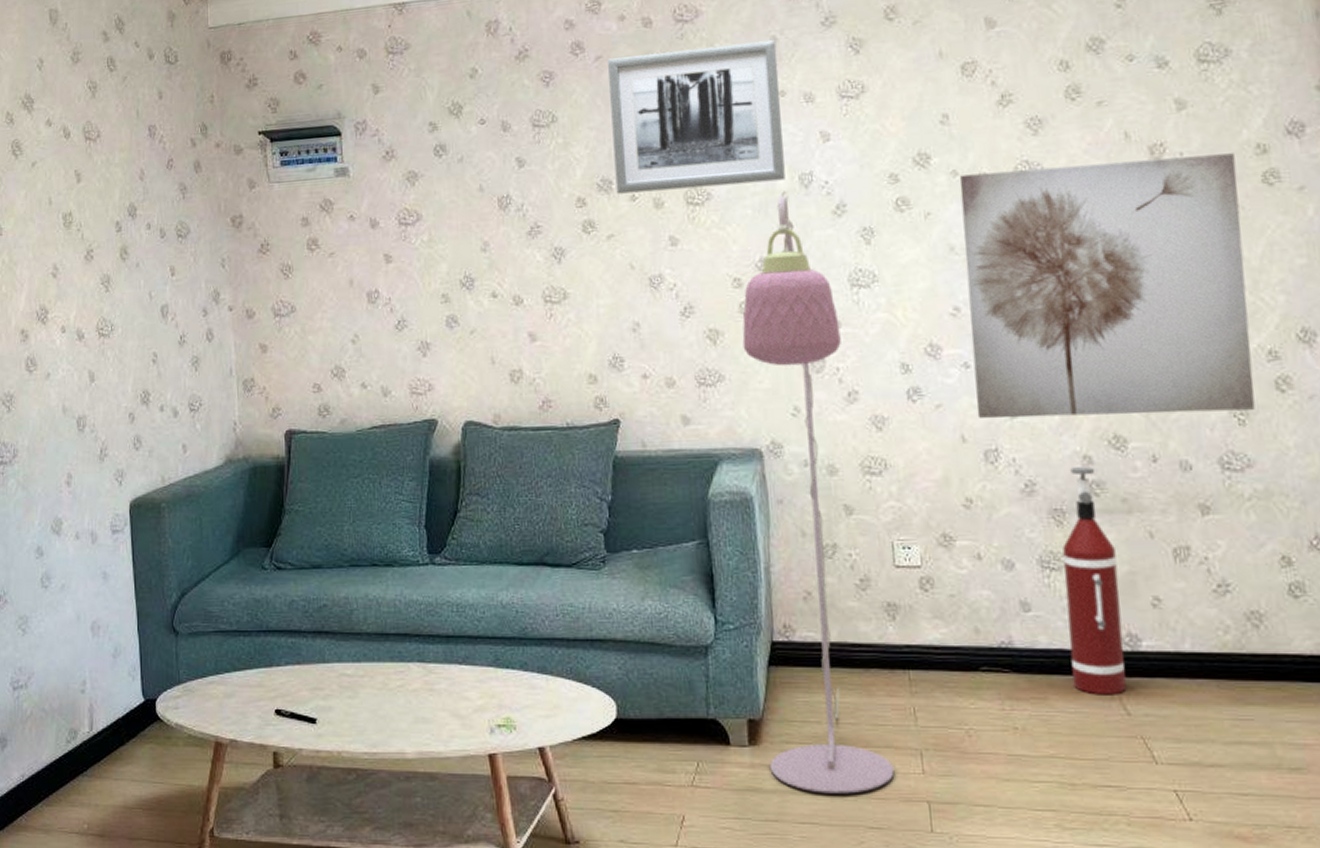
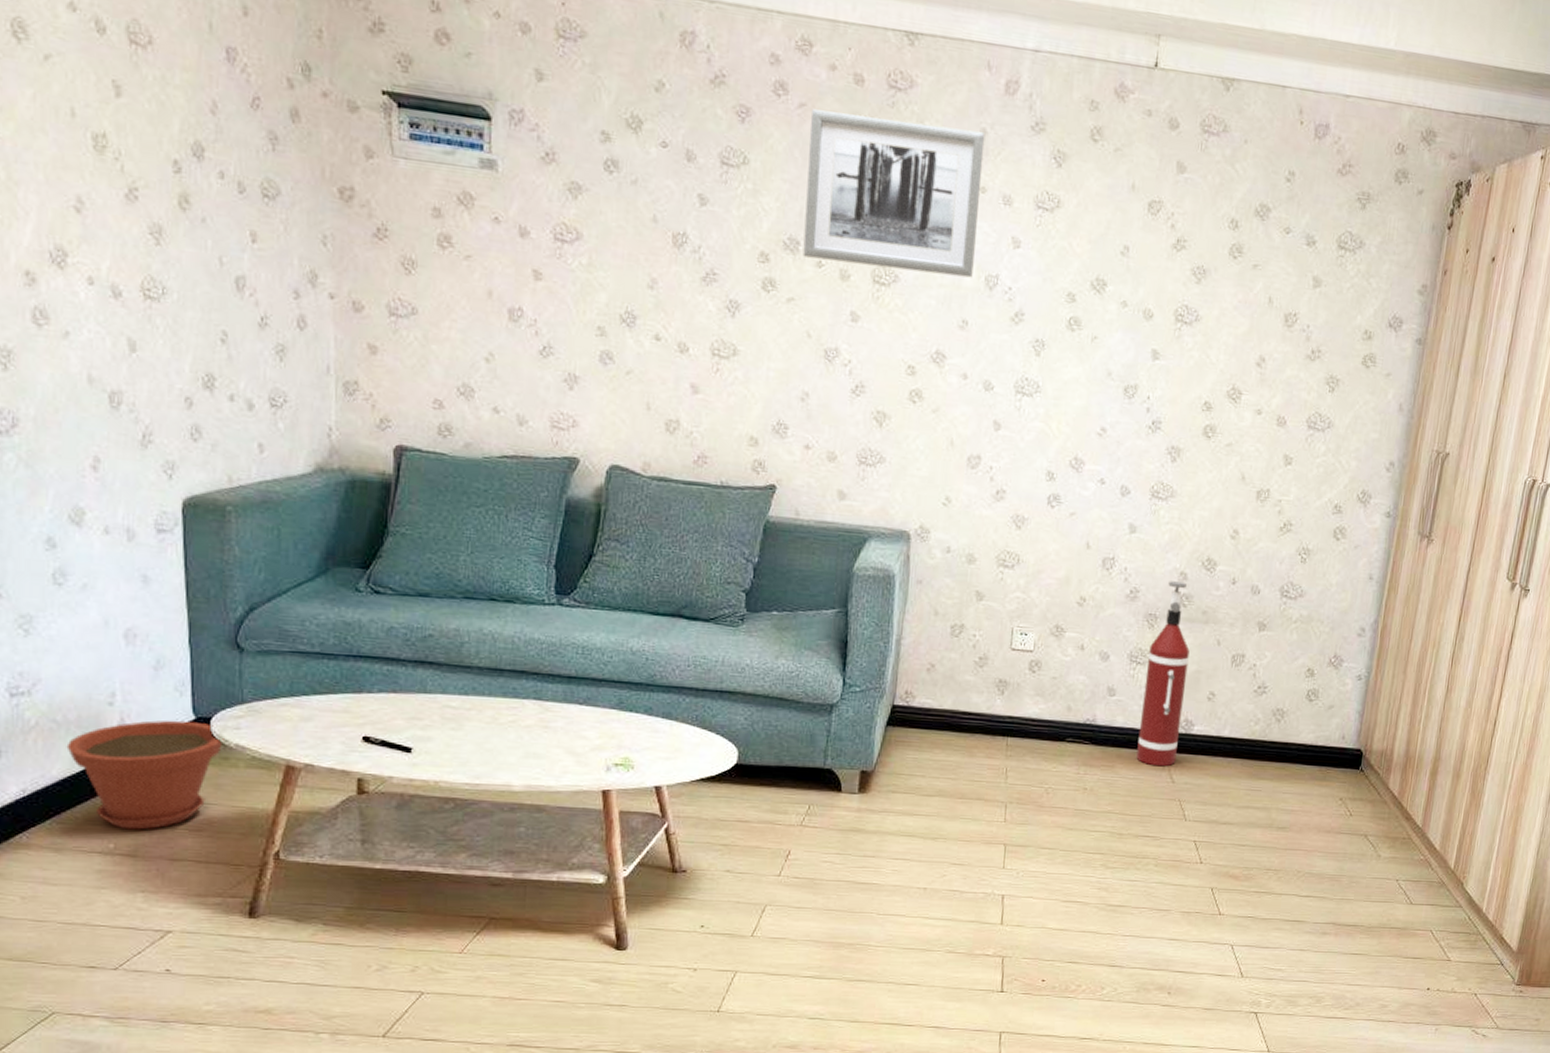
plant pot: none [52,703,167,810] -> present [66,720,224,830]
floor lamp: present [742,191,895,794] -> none [874,288,1000,837]
wall art: present [959,153,1255,419] -> none [1103,307,1347,551]

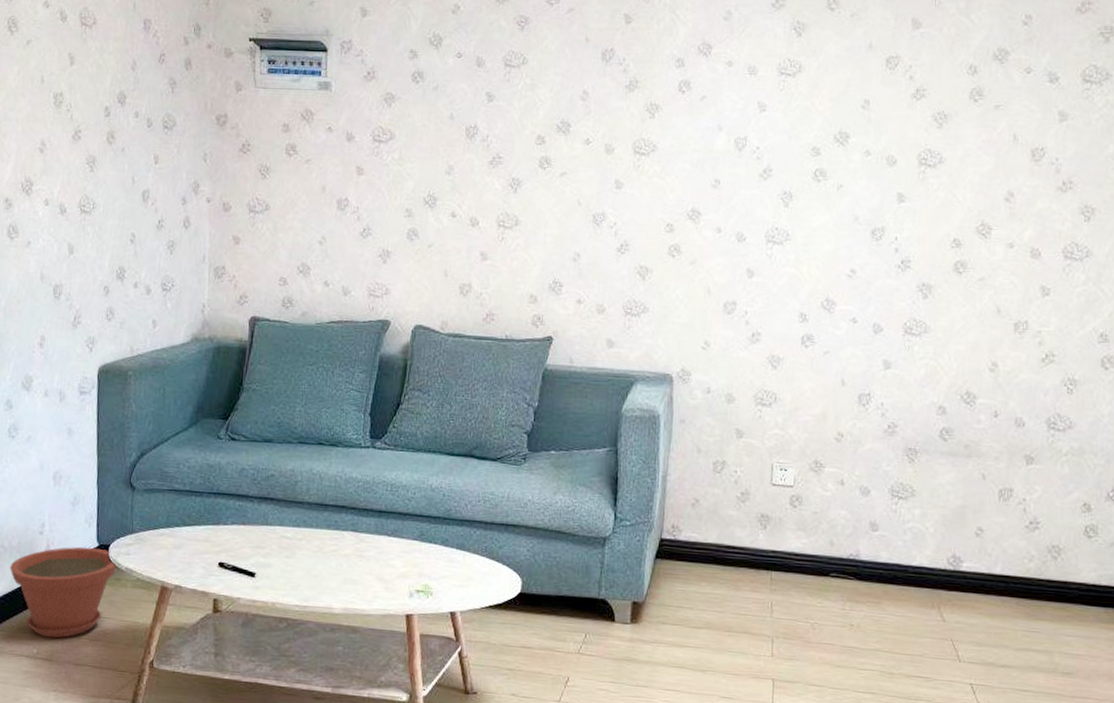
wall art: present [803,109,985,278] -> none [573,12,730,142]
fire extinguisher: present [1136,581,1190,767] -> none [903,415,953,604]

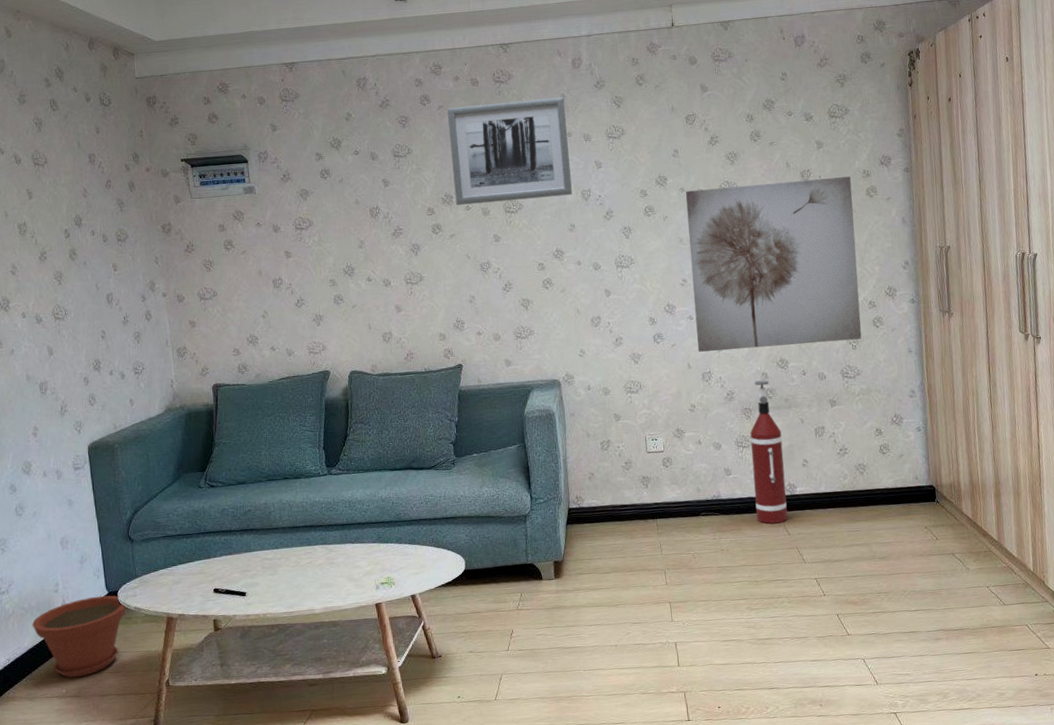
wall art: none [573,12,730,142] -> present [446,97,572,205]
wall art: none [857,155,1100,381] -> present [685,176,862,352]
fire extinguisher: none [903,415,953,604] -> present [750,380,788,524]

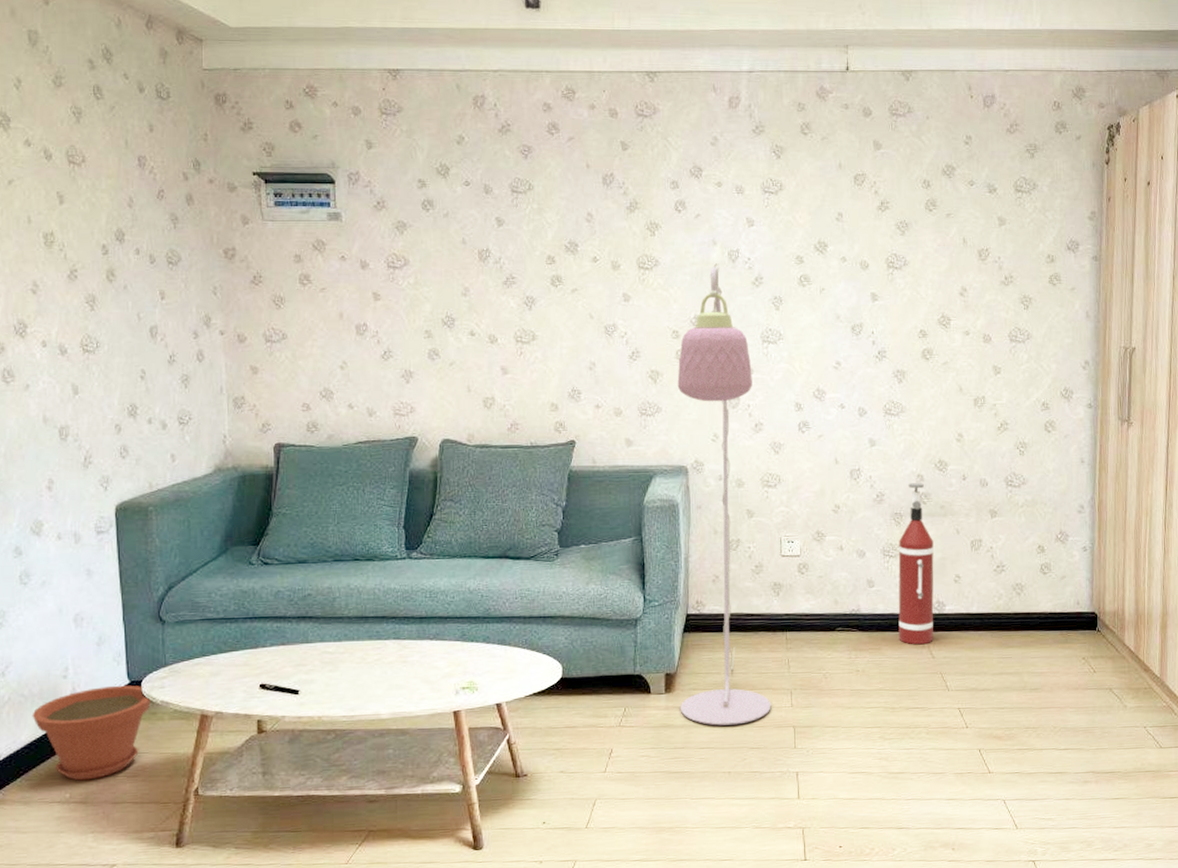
wall art: present [446,97,572,205] -> none [578,140,718,255]
floor lamp: none [545,202,649,605] -> present [677,263,771,726]
wall art: present [685,176,862,352] -> none [847,260,1034,447]

